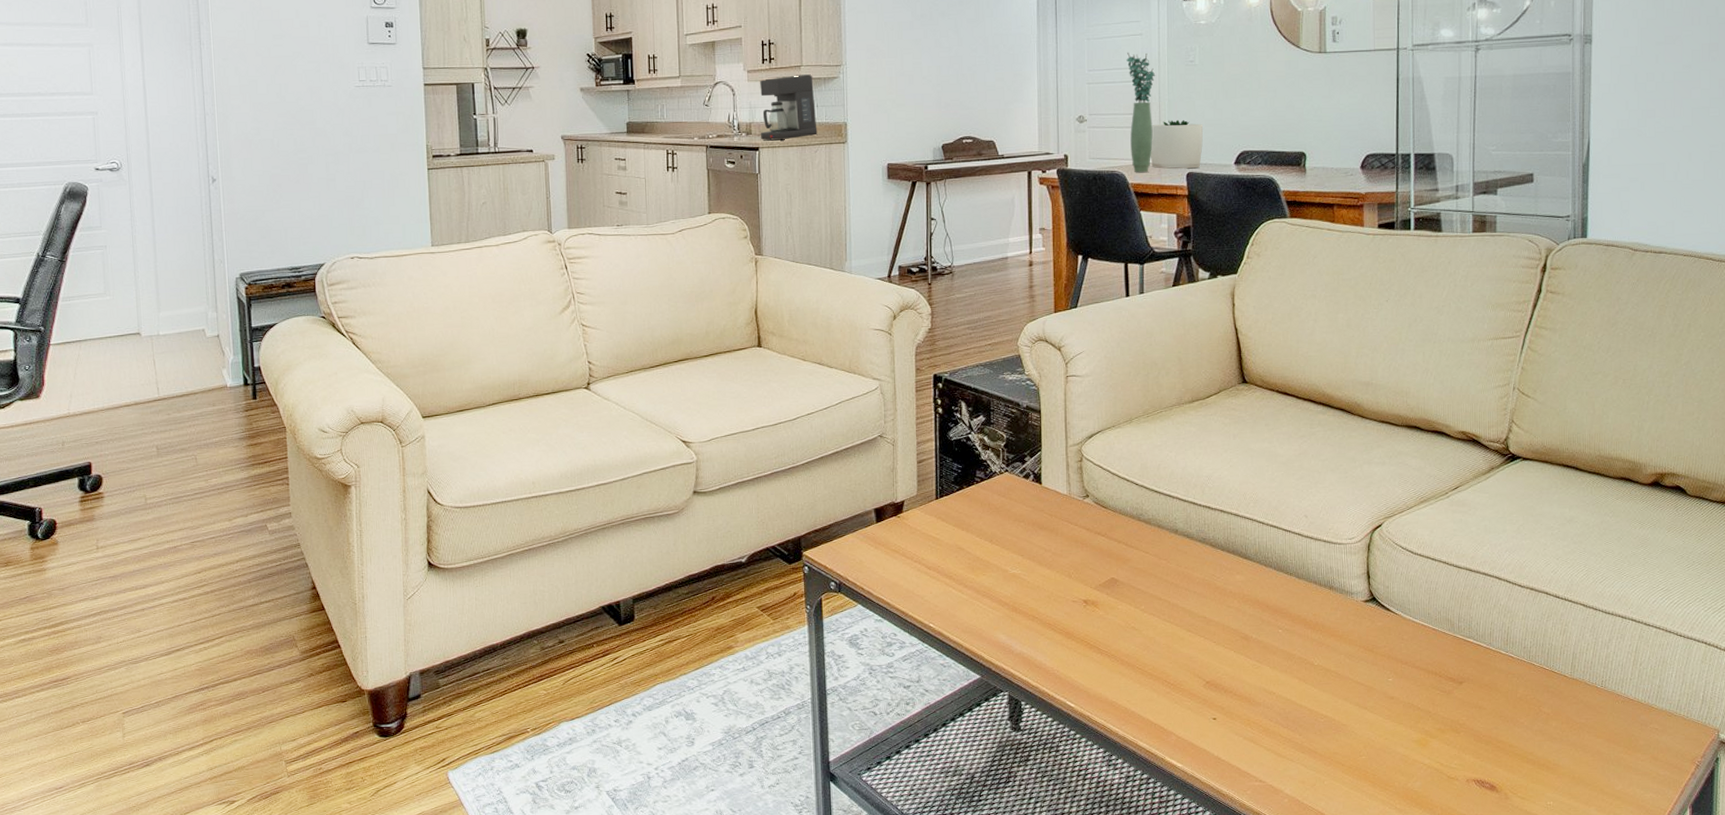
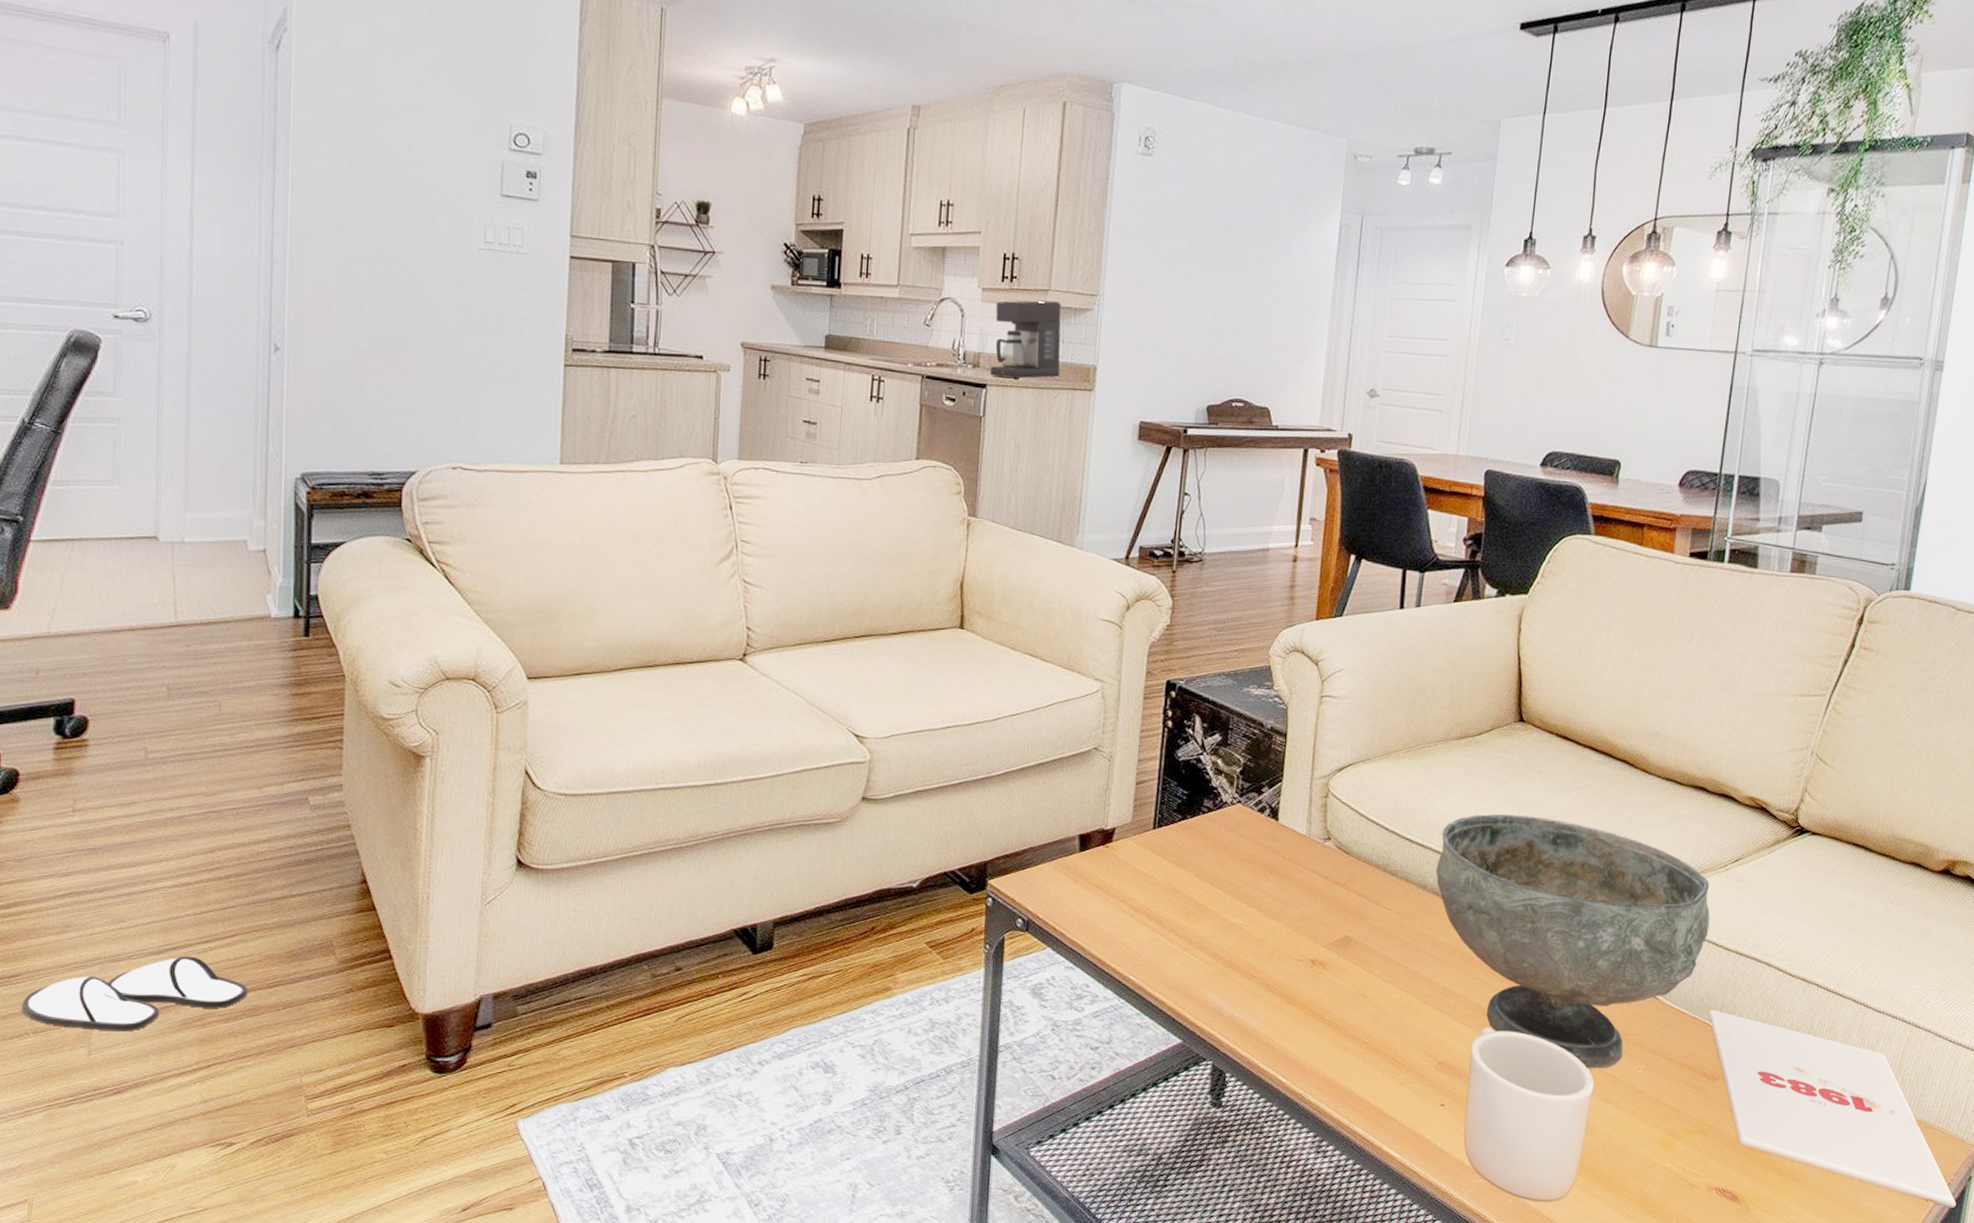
slippers: none [73,655,236,718] -> present [22,956,249,1032]
vase: present [1126,52,1156,173] -> none [1424,320,1464,465]
planter: present [1150,119,1204,169] -> none [1446,405,1511,466]
decorative bowl: none [1184,463,1438,680] -> present [1436,814,1710,1069]
mug: none [1234,649,1350,800] -> present [1463,1028,1594,1203]
magazine: none [1447,621,1707,788] -> present [1708,1009,1956,1209]

